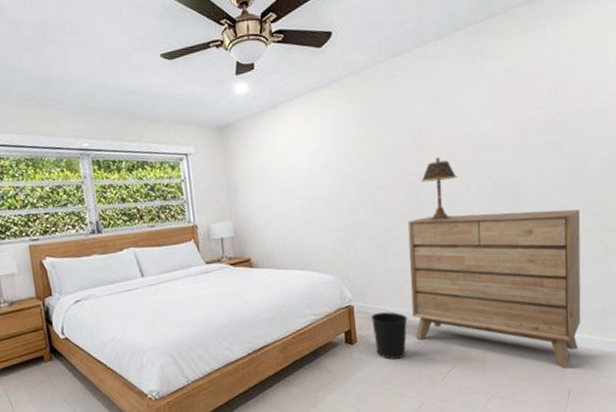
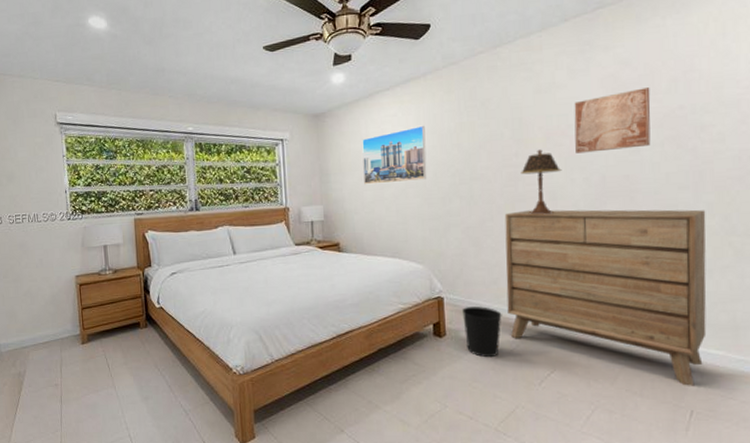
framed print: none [268,136,334,198] -> present [362,125,427,185]
wall art: none [467,95,534,160] -> present [574,87,651,154]

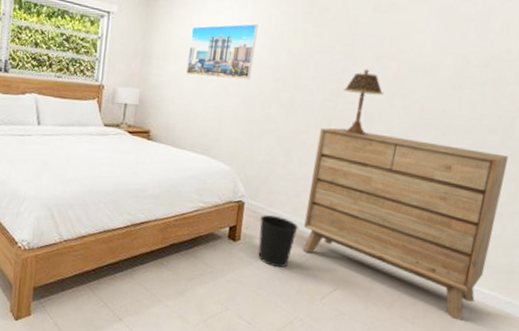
wall art: present [574,87,651,154] -> none [400,25,484,84]

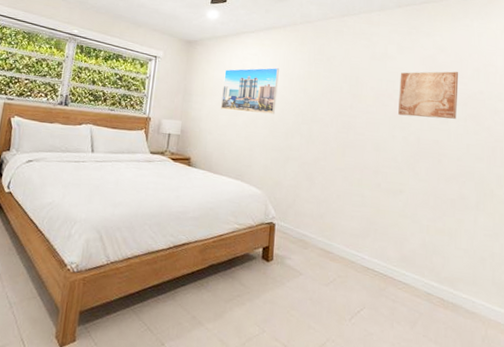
wastebasket: present [258,215,299,268] -> none [290,236,324,288]
dresser: present [303,127,509,321] -> none [329,155,496,339]
table lamp: present [344,69,384,136] -> none [353,106,386,163]
wall art: none [400,25,484,84] -> present [398,71,459,119]

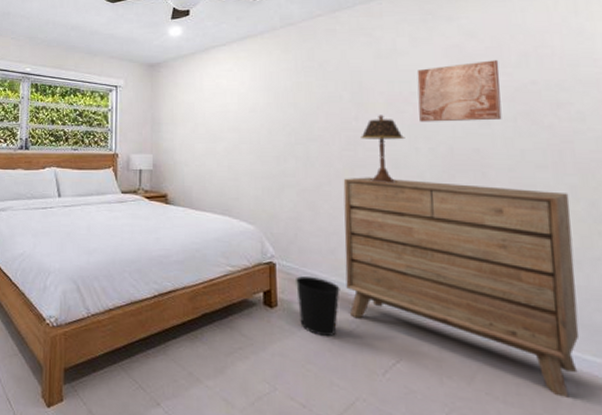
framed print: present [221,67,279,114] -> none [196,82,262,137]
wastebasket: none [290,236,324,288] -> present [296,276,340,337]
dresser: none [329,155,496,339] -> present [343,177,580,398]
table lamp: none [353,106,386,163] -> present [361,115,405,184]

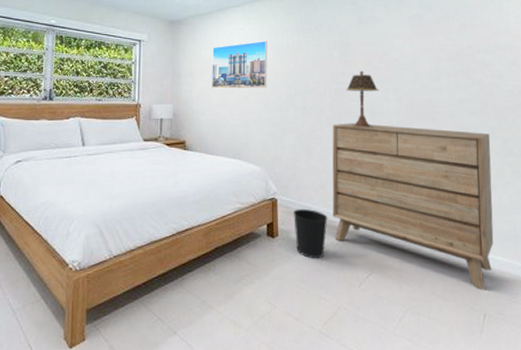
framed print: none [196,82,262,137] -> present [212,40,268,89]
wall art: present [417,60,502,122] -> none [389,28,448,77]

